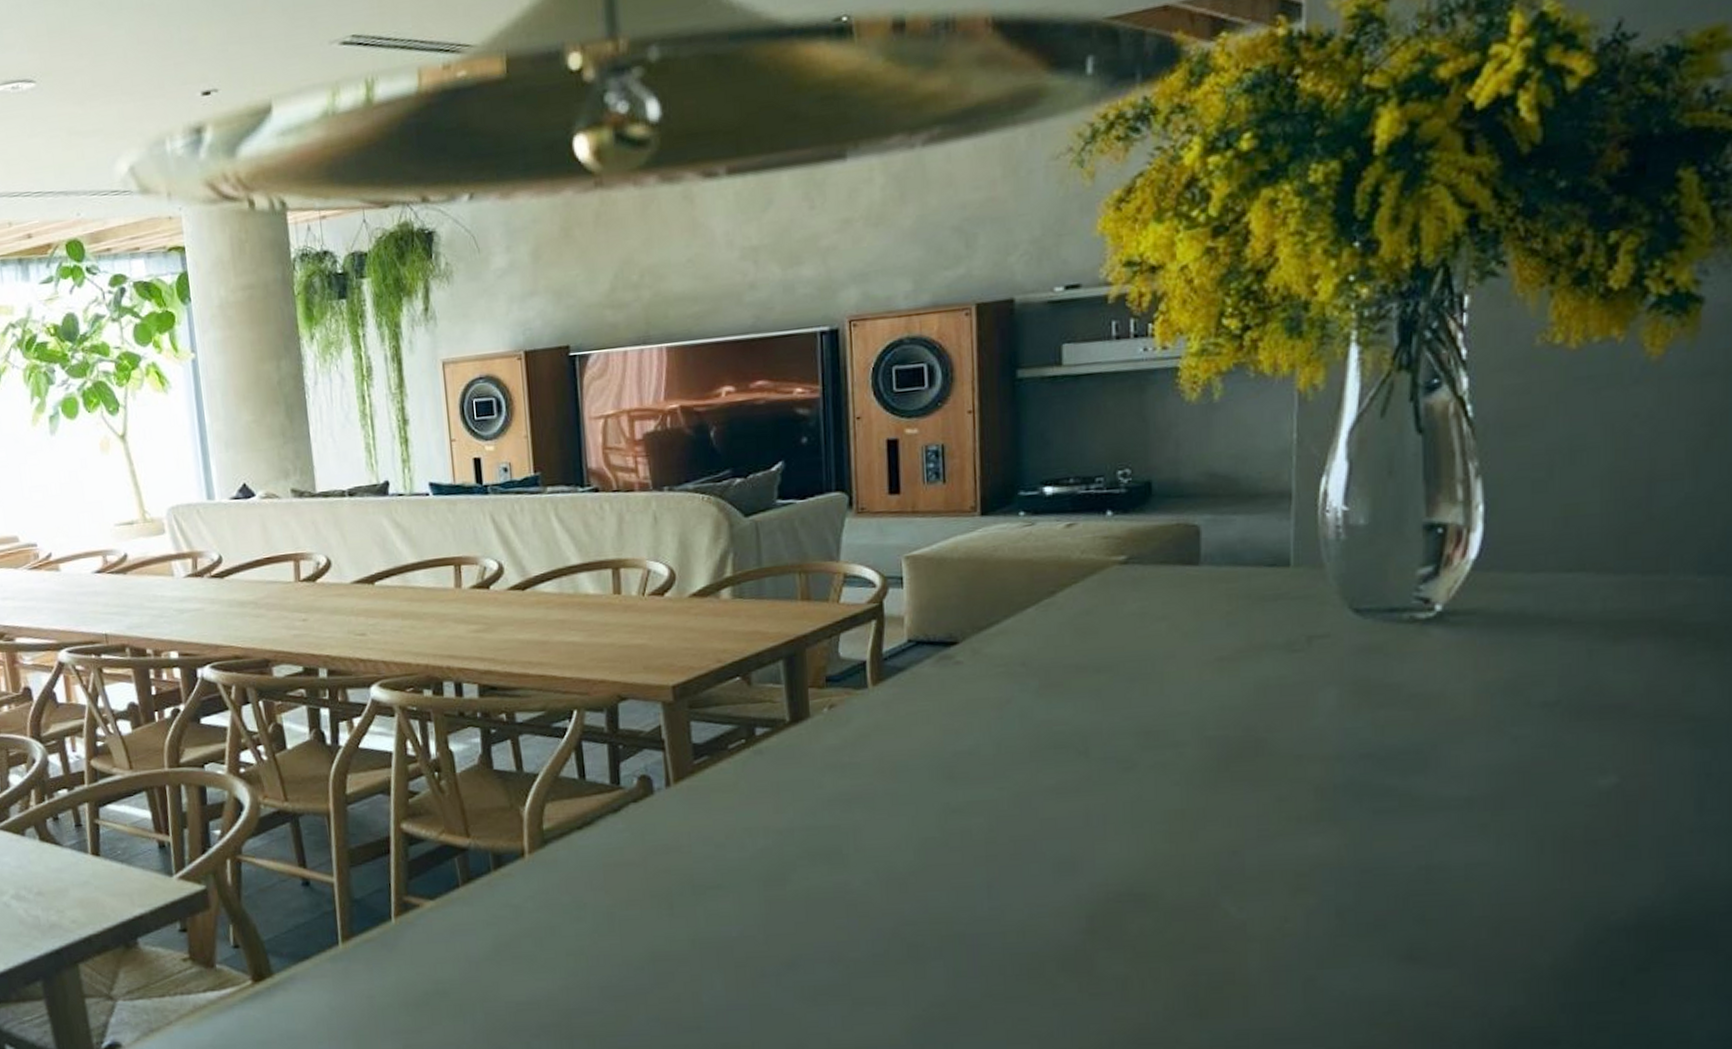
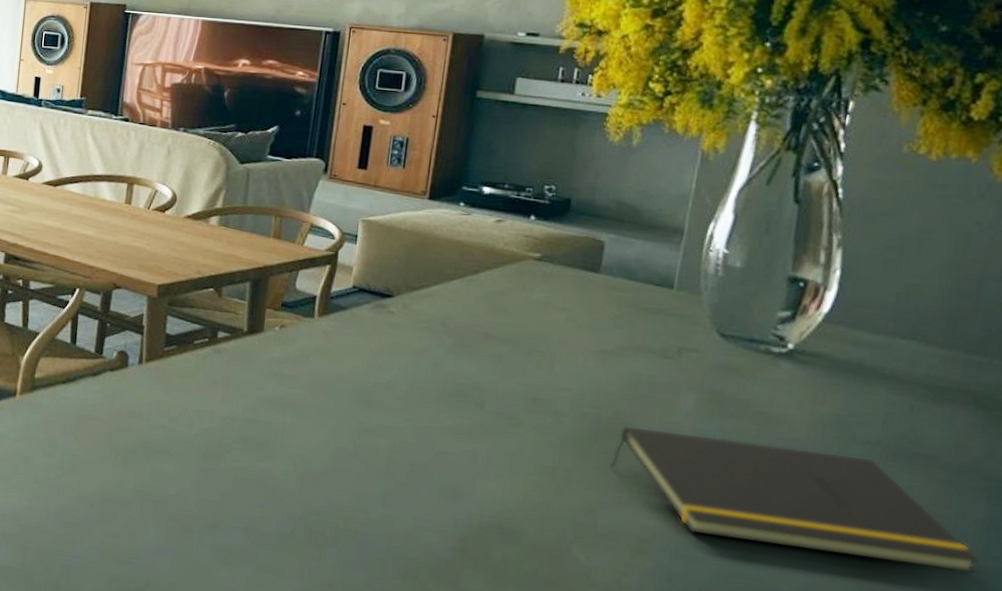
notepad: none [1248,721,1693,855] -> present [609,425,980,574]

